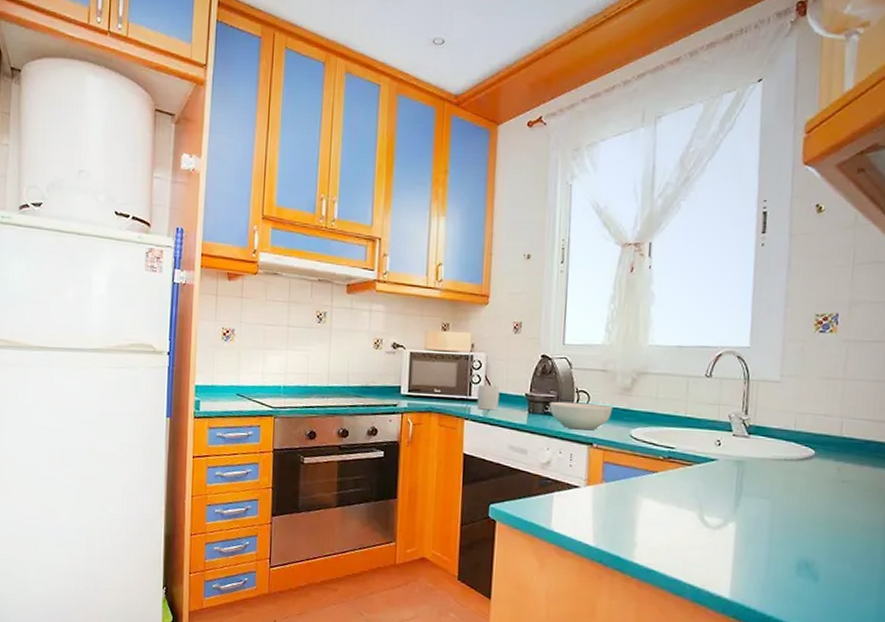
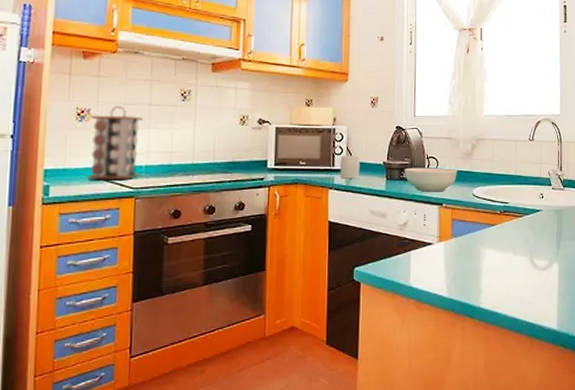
spice rack: none [231,327,281,400] -> present [86,106,143,181]

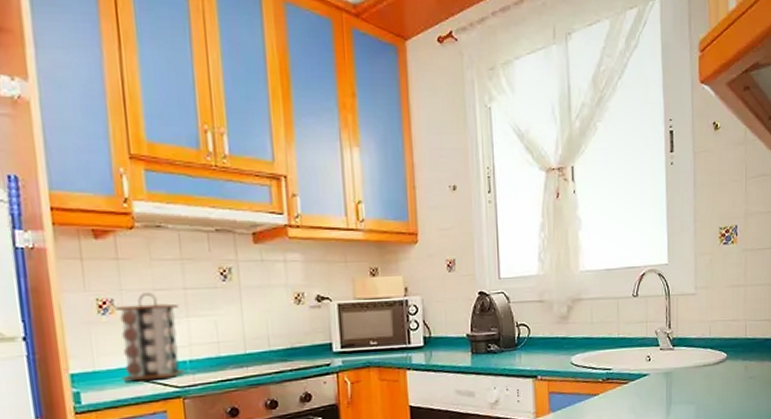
mug: present [340,155,360,179] -> none [416,329,441,357]
bowl: present [404,167,458,192] -> none [491,335,553,364]

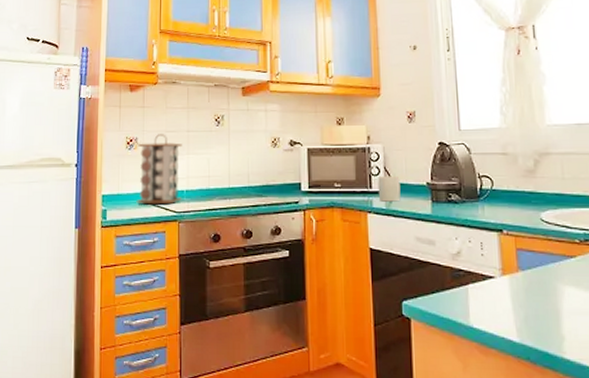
mug: none [416,329,441,357] -> present [378,175,401,202]

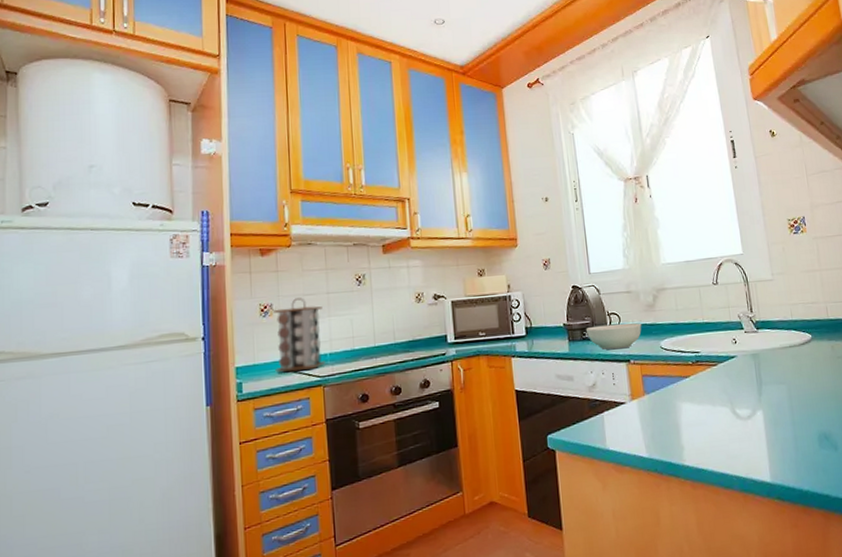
mug: present [378,175,401,202] -> none [519,320,541,346]
bowl: none [451,188,519,217] -> present [585,323,642,350]

